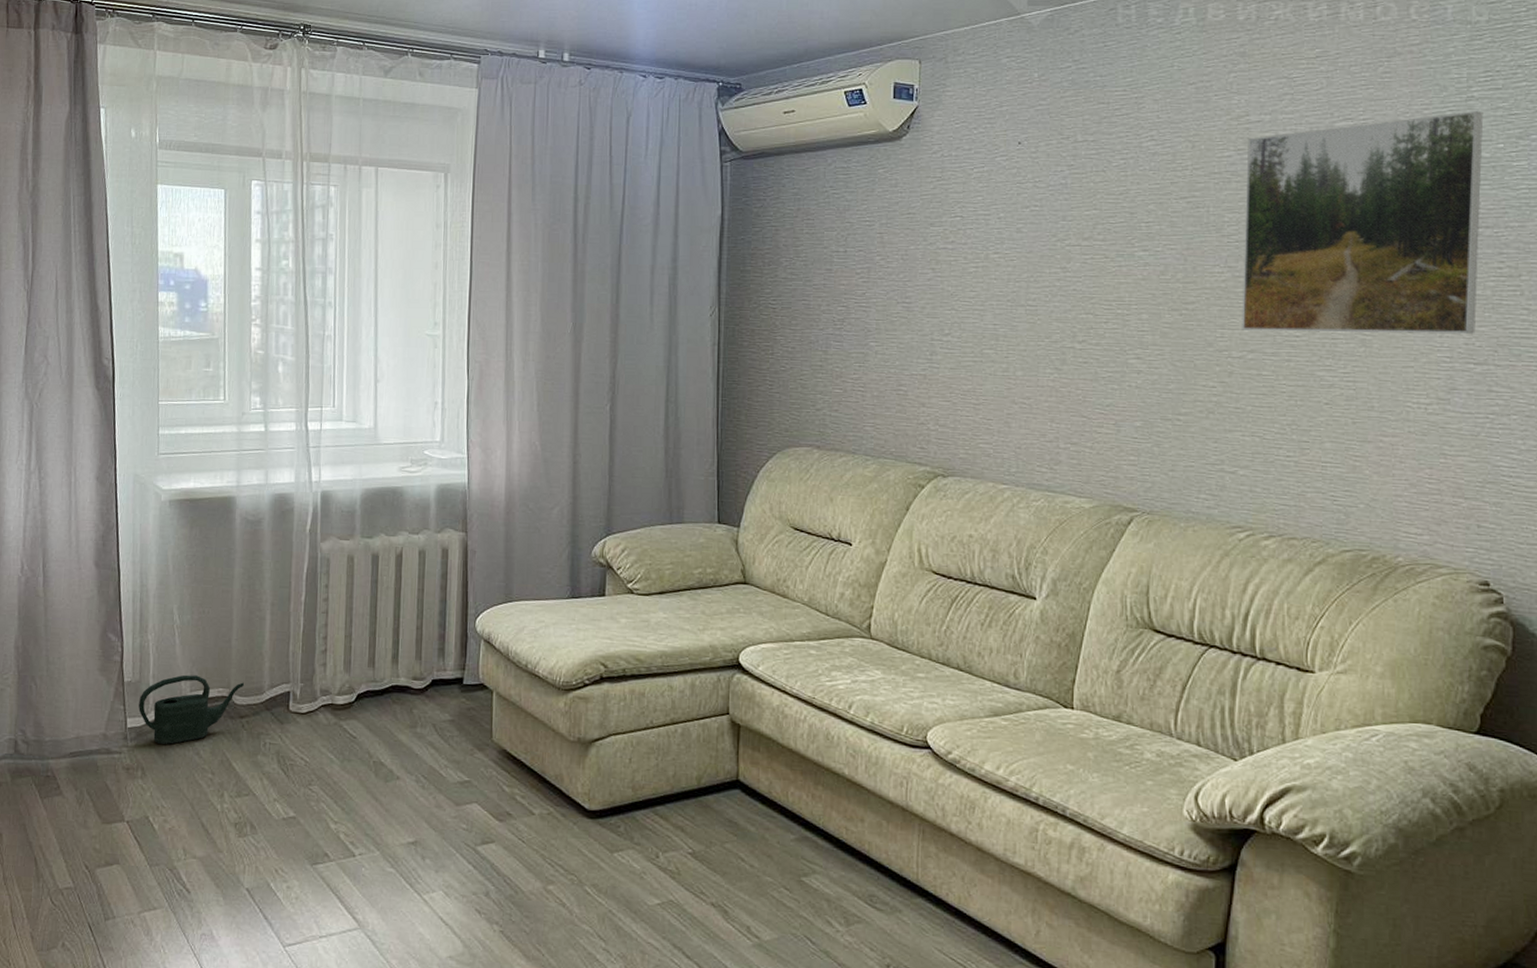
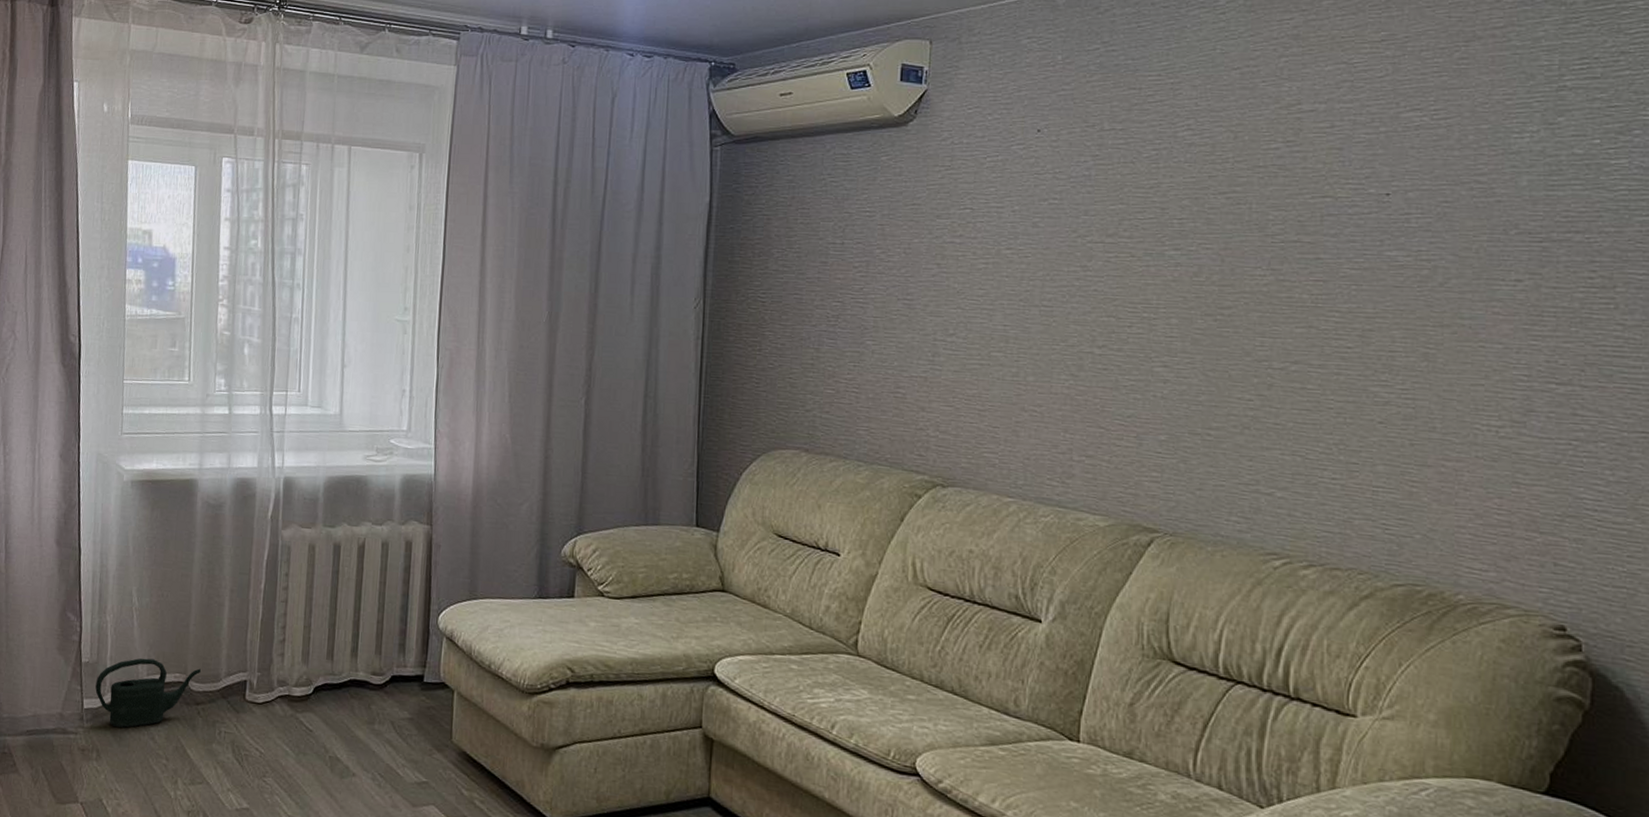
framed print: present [1242,111,1484,334] -> none [1285,102,1577,350]

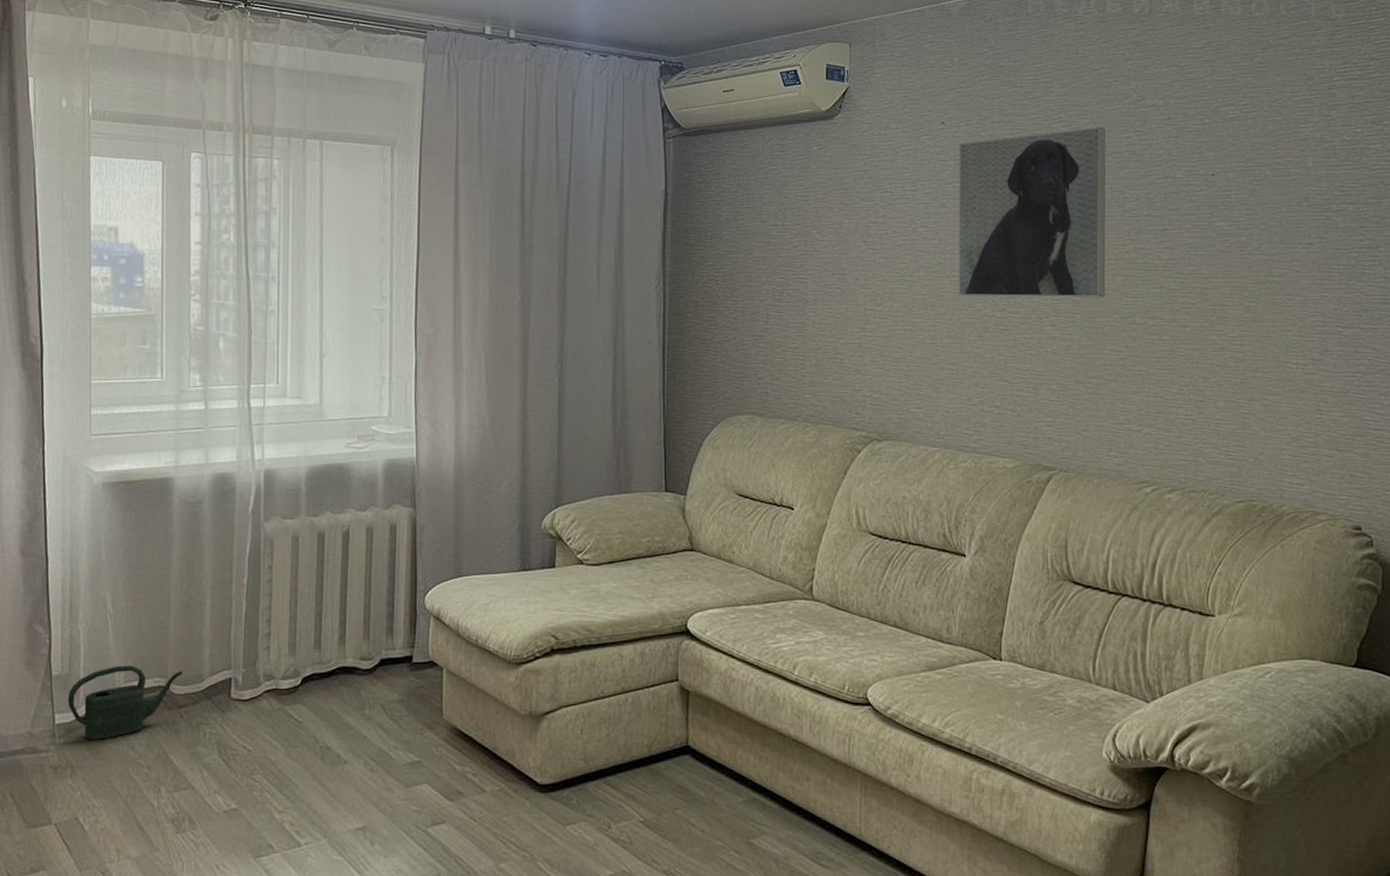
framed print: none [1048,136,1248,337] -> present [958,127,1107,298]

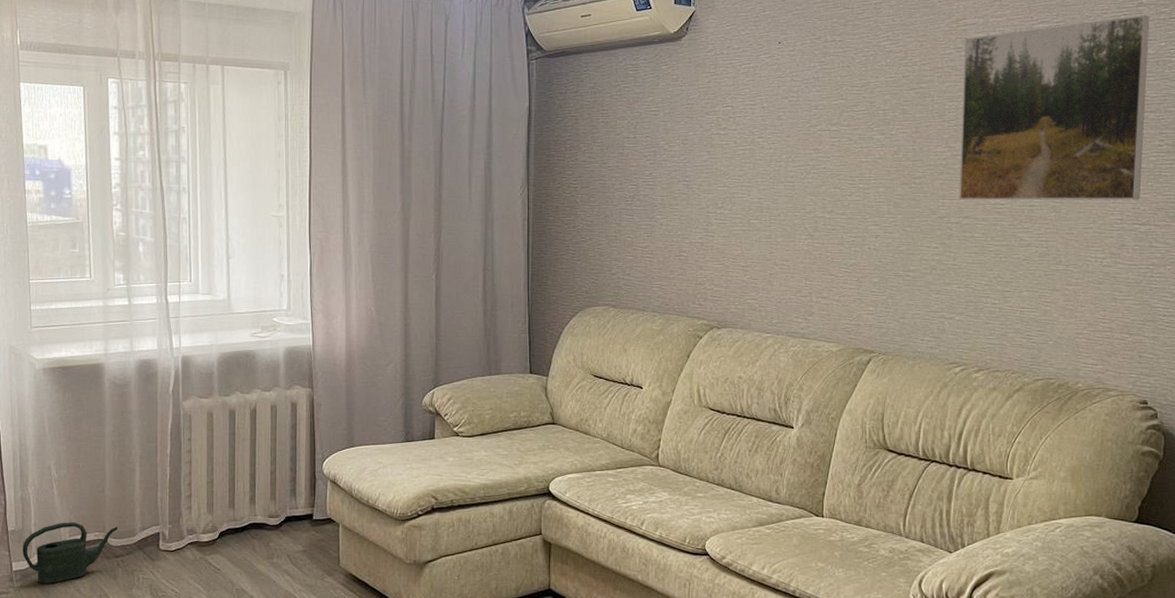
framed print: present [958,127,1107,298] -> none [791,45,930,200]
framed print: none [1143,99,1344,300] -> present [959,15,1150,201]

